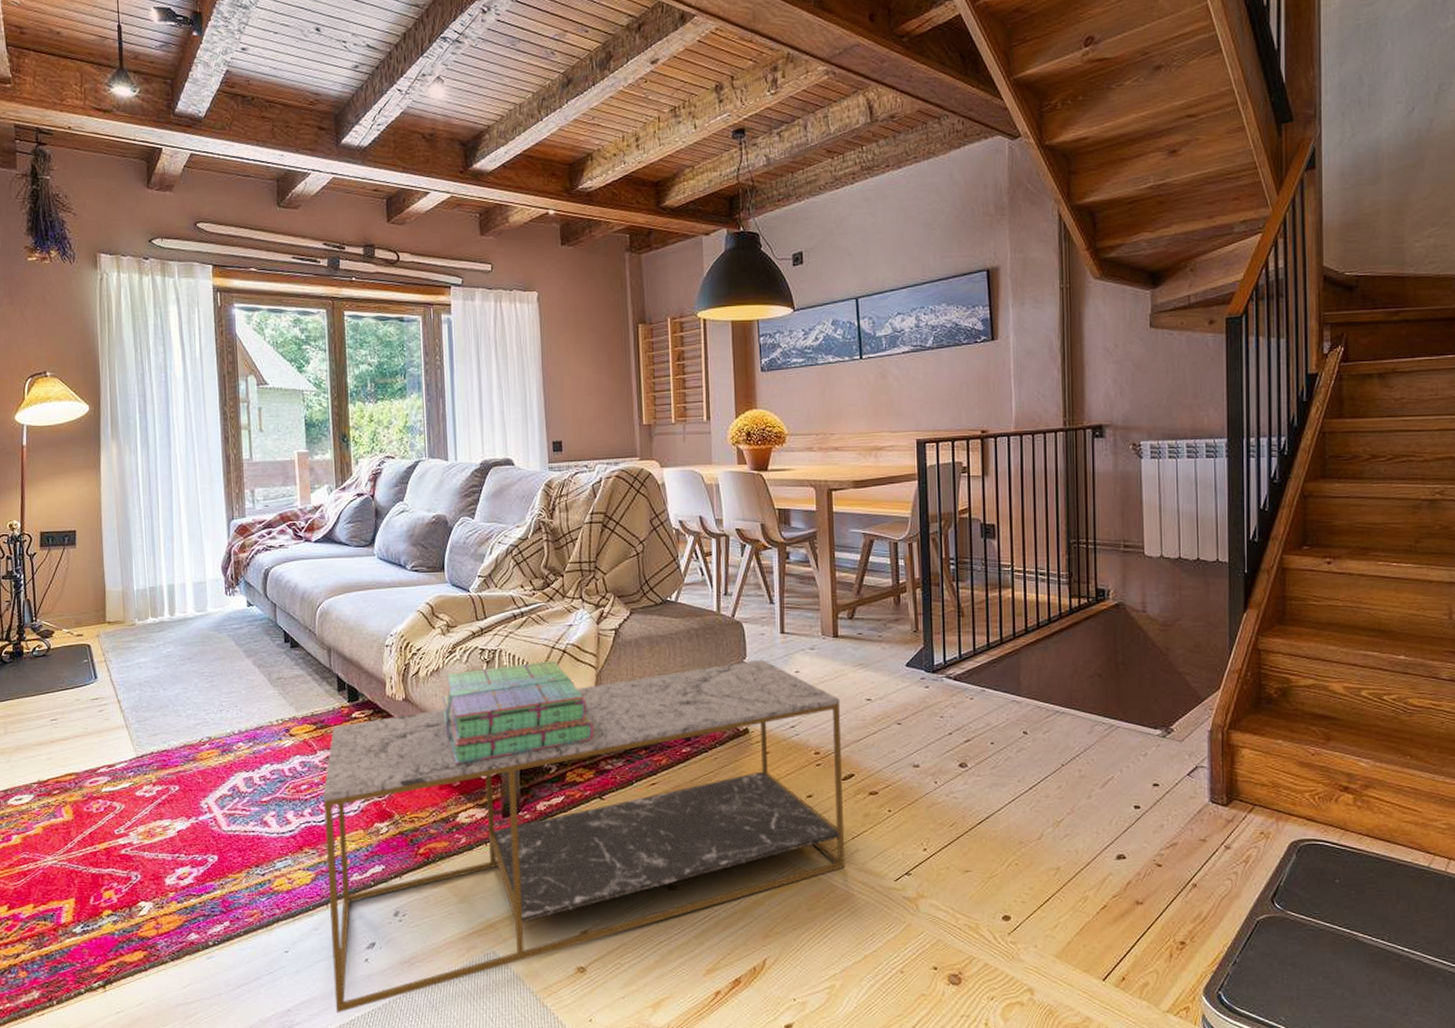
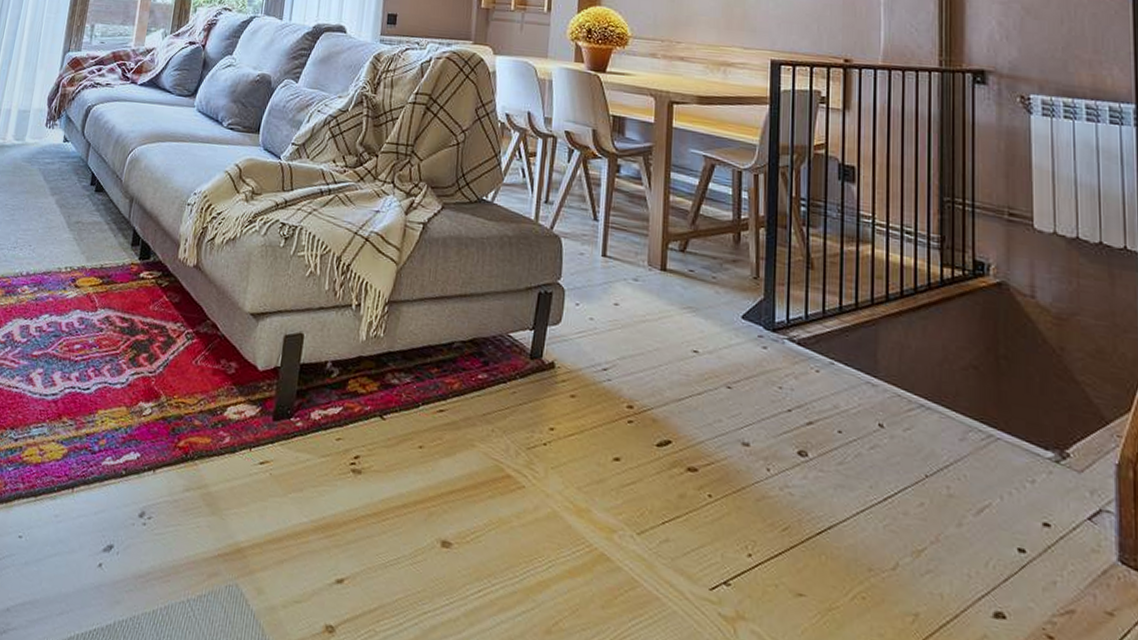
coffee table: present [323,659,846,1013] -> none [56,282,663,626]
stack of books: present [441,660,594,765] -> none [231,244,386,351]

